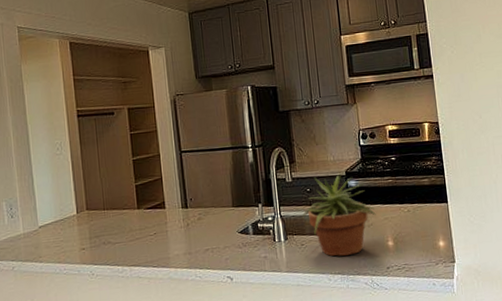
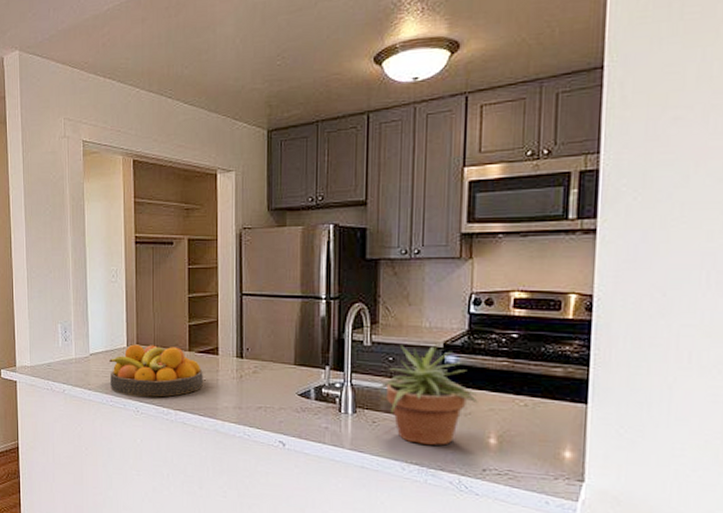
fruit bowl: none [60,207,154,261] -> present [109,344,203,397]

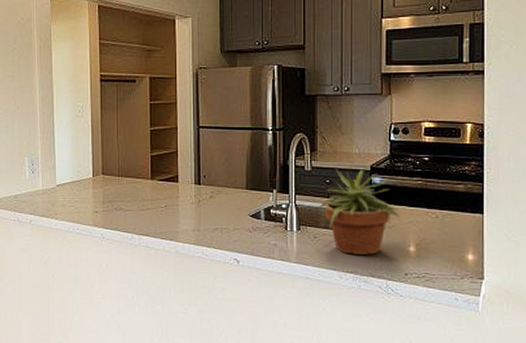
fruit bowl: present [109,344,203,397] -> none [76,175,164,224]

